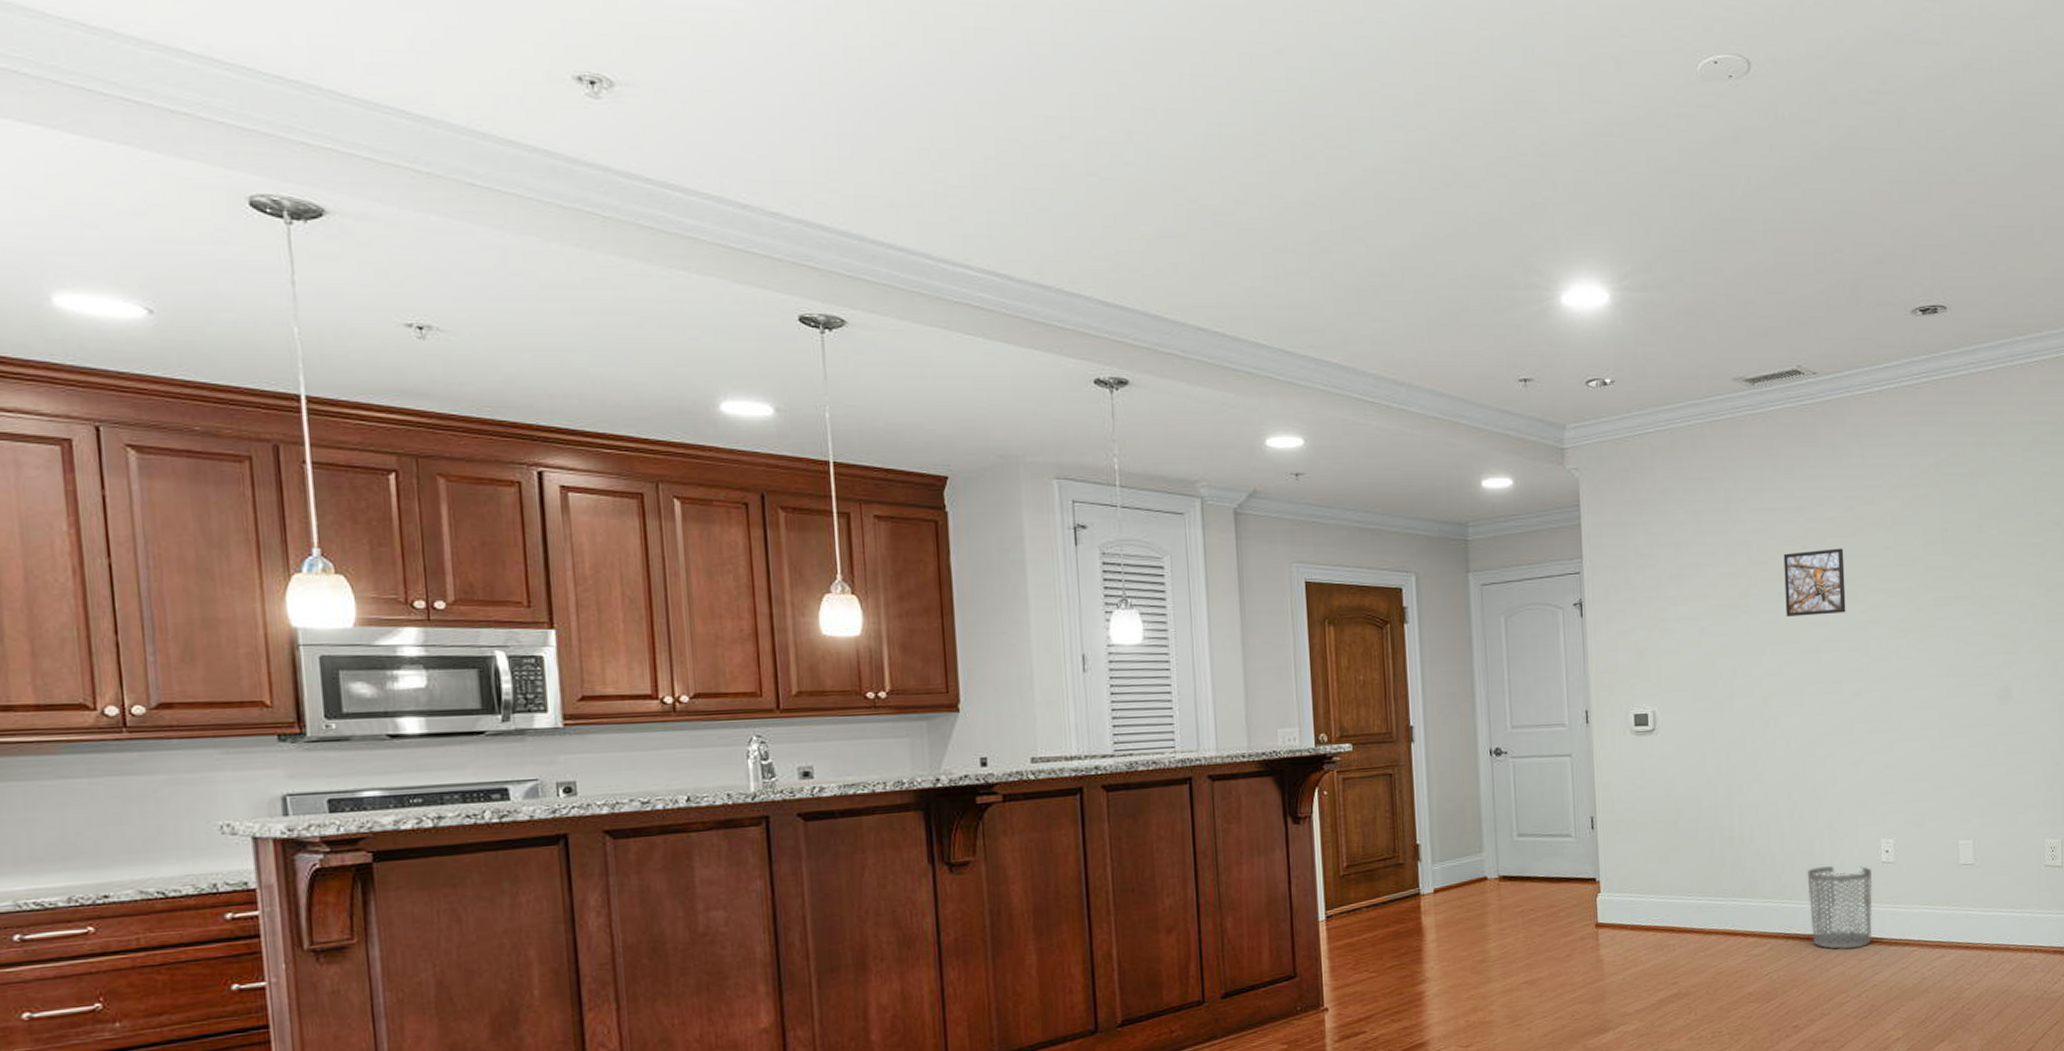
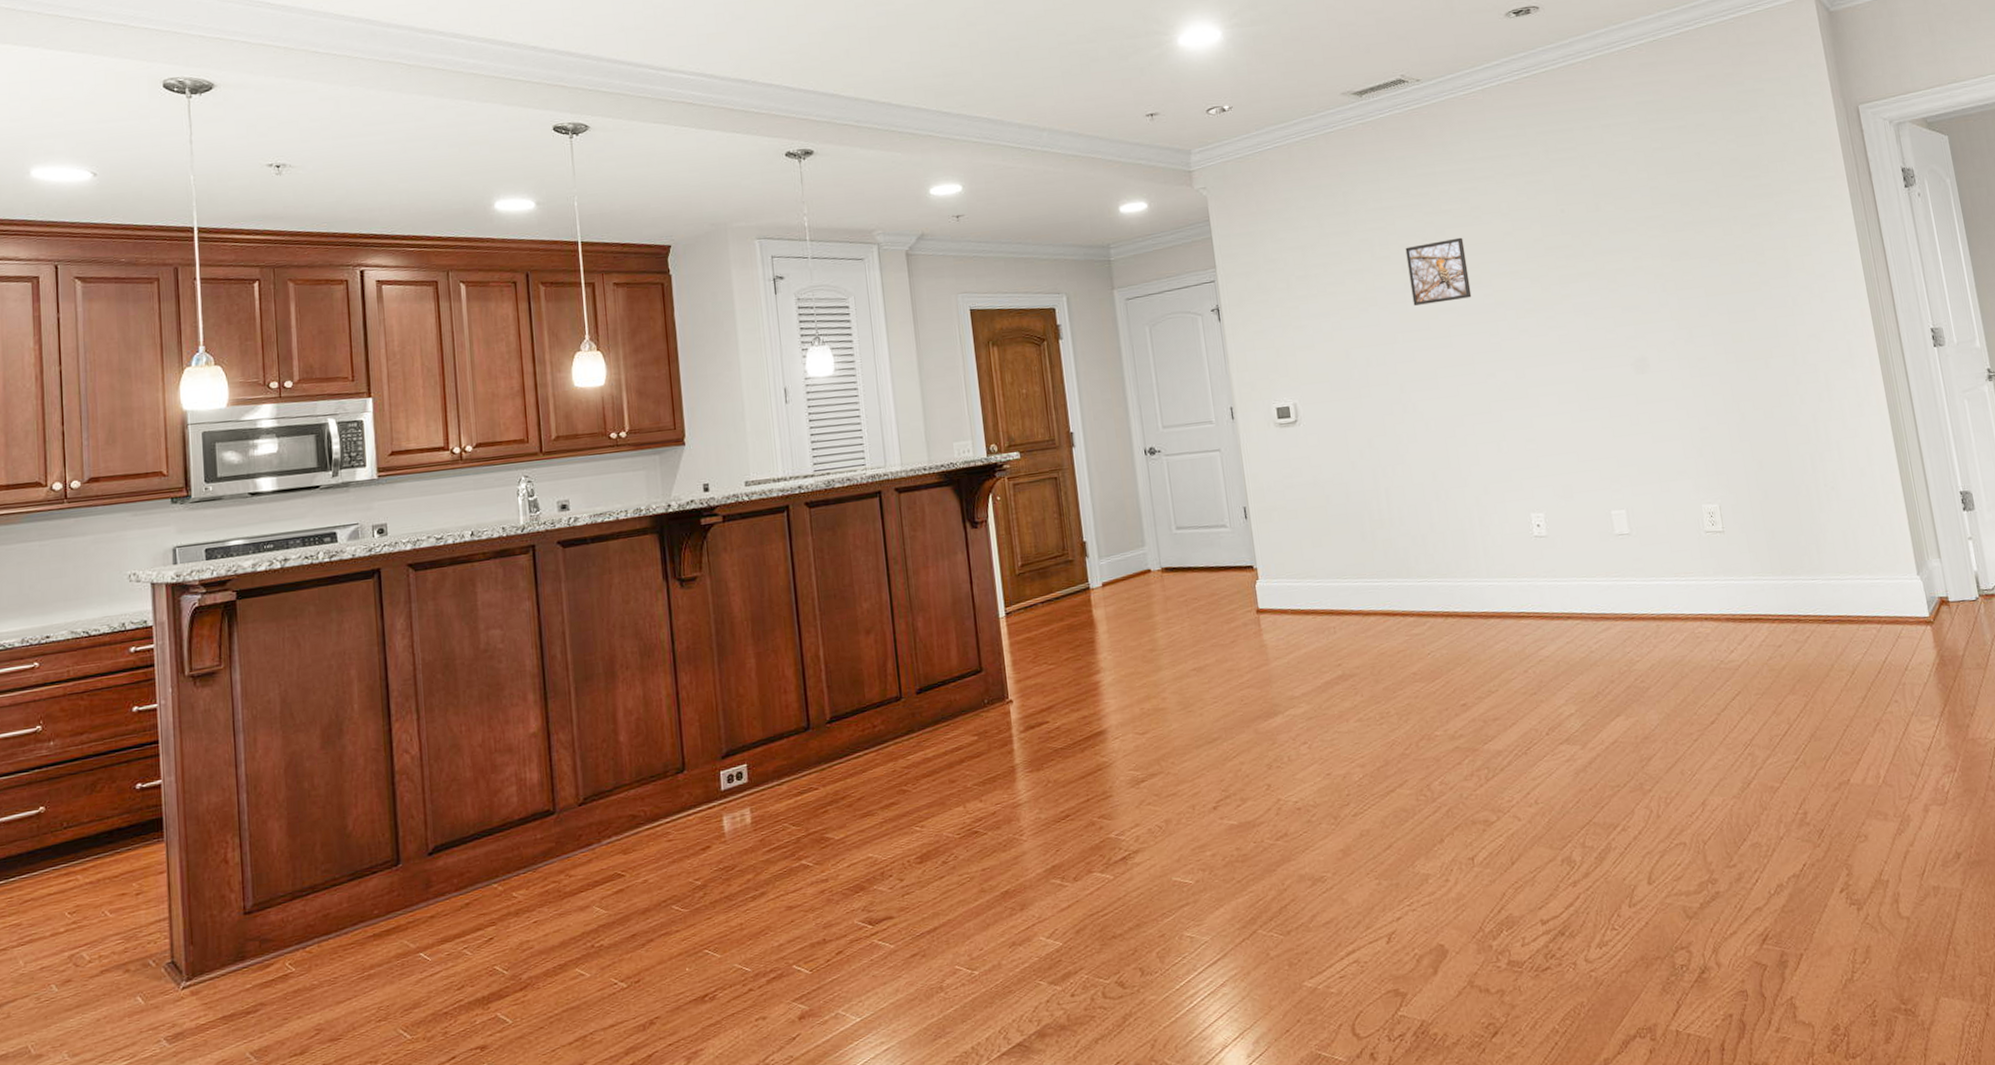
waste bin: present [1807,866,1873,950] -> none [1459,541,1533,626]

